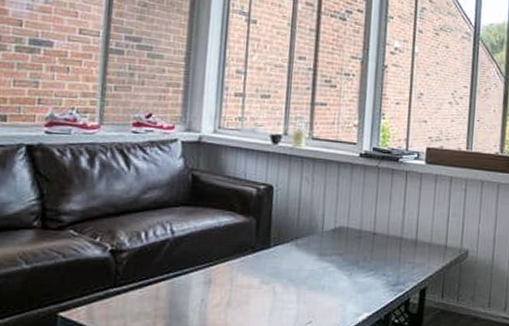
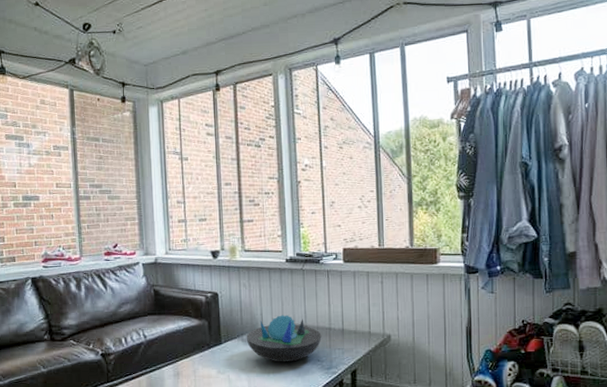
decorative bowl: none [302,218,391,275] -> present [247,315,322,362]

